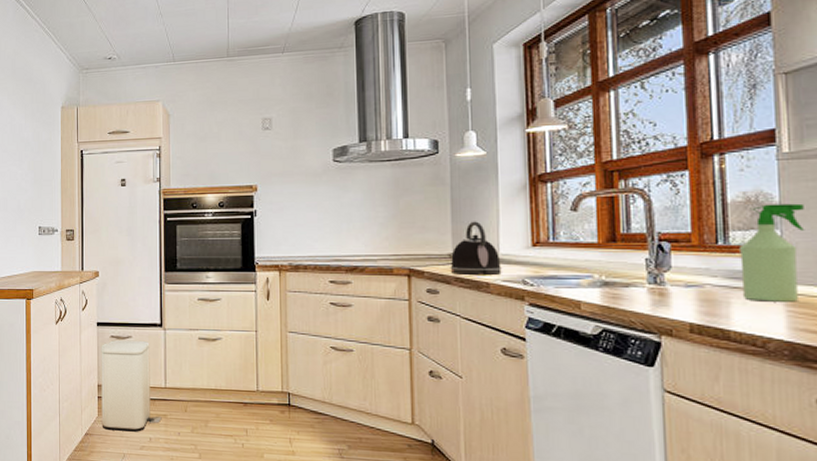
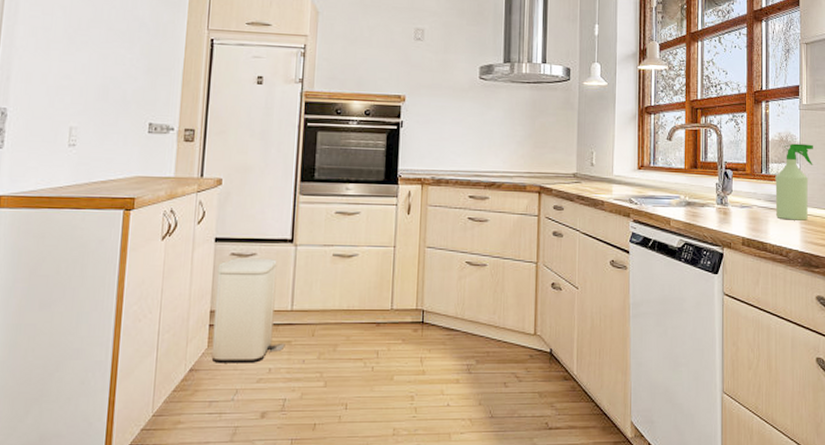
kettle: present [450,221,502,275] -> none [573,144,614,194]

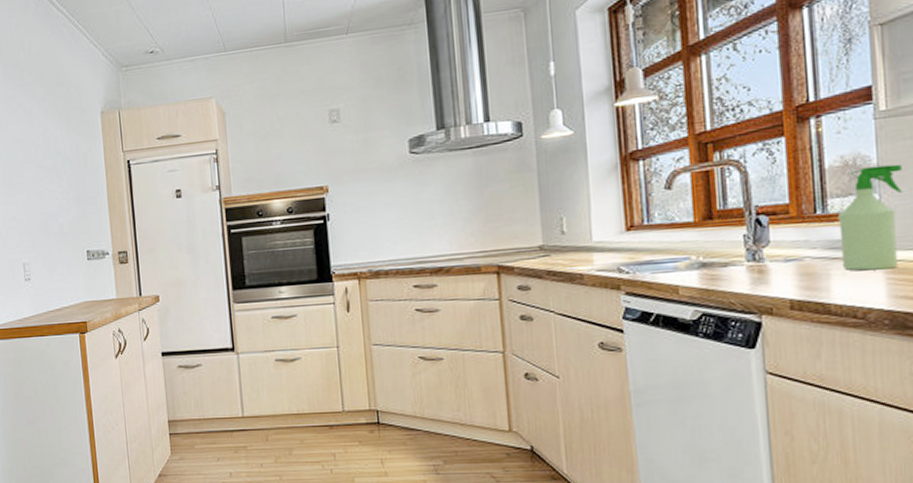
pedal bin: present [211,257,285,363] -> none [168,367,242,469]

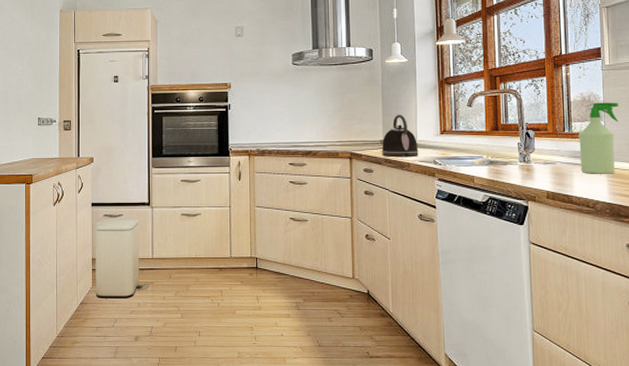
pedal bin: none [168,367,242,469] -> present [95,218,149,299]
kettle: none [541,208,596,268] -> present [381,114,419,157]

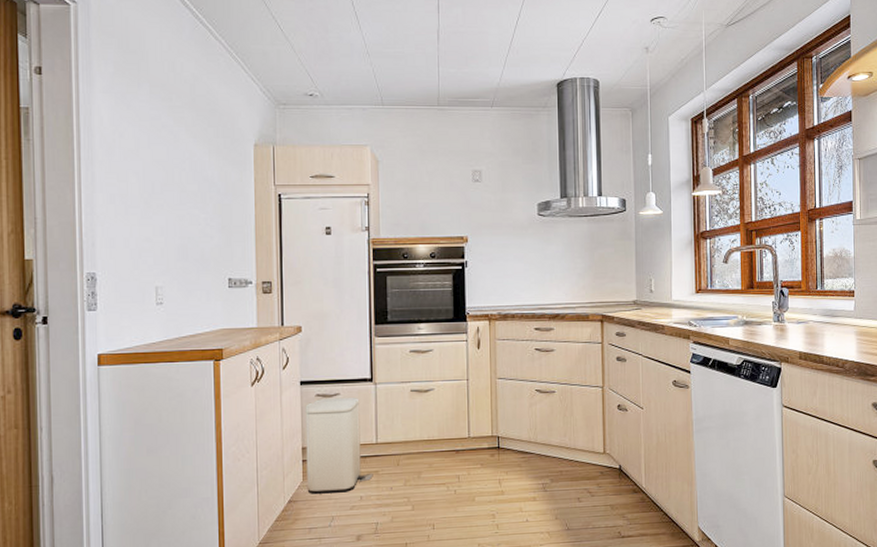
kettle: present [381,114,419,157] -> none [634,272,673,319]
spray bottle: present [579,102,619,174] -> none [830,258,868,333]

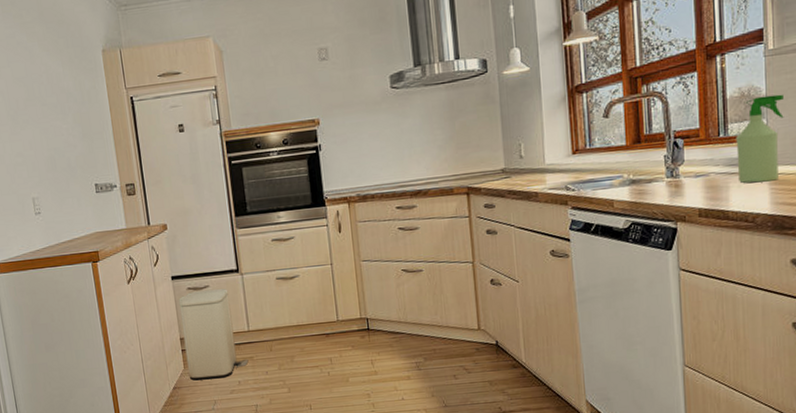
spray bottle: none [830,258,868,333] -> present [736,94,784,183]

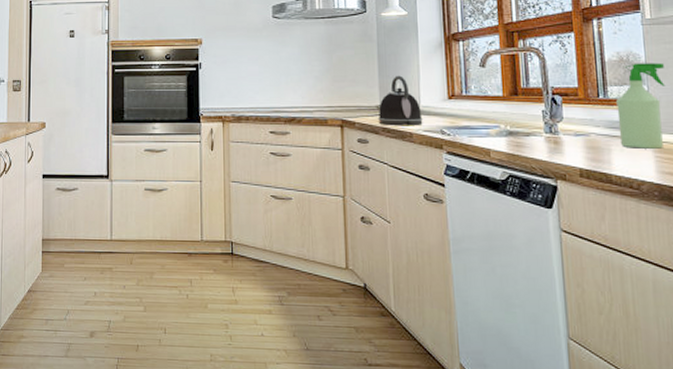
pedal bin: present [178,288,249,381] -> none [45,192,107,287]
kettle: none [503,135,548,188] -> present [378,75,423,125]

